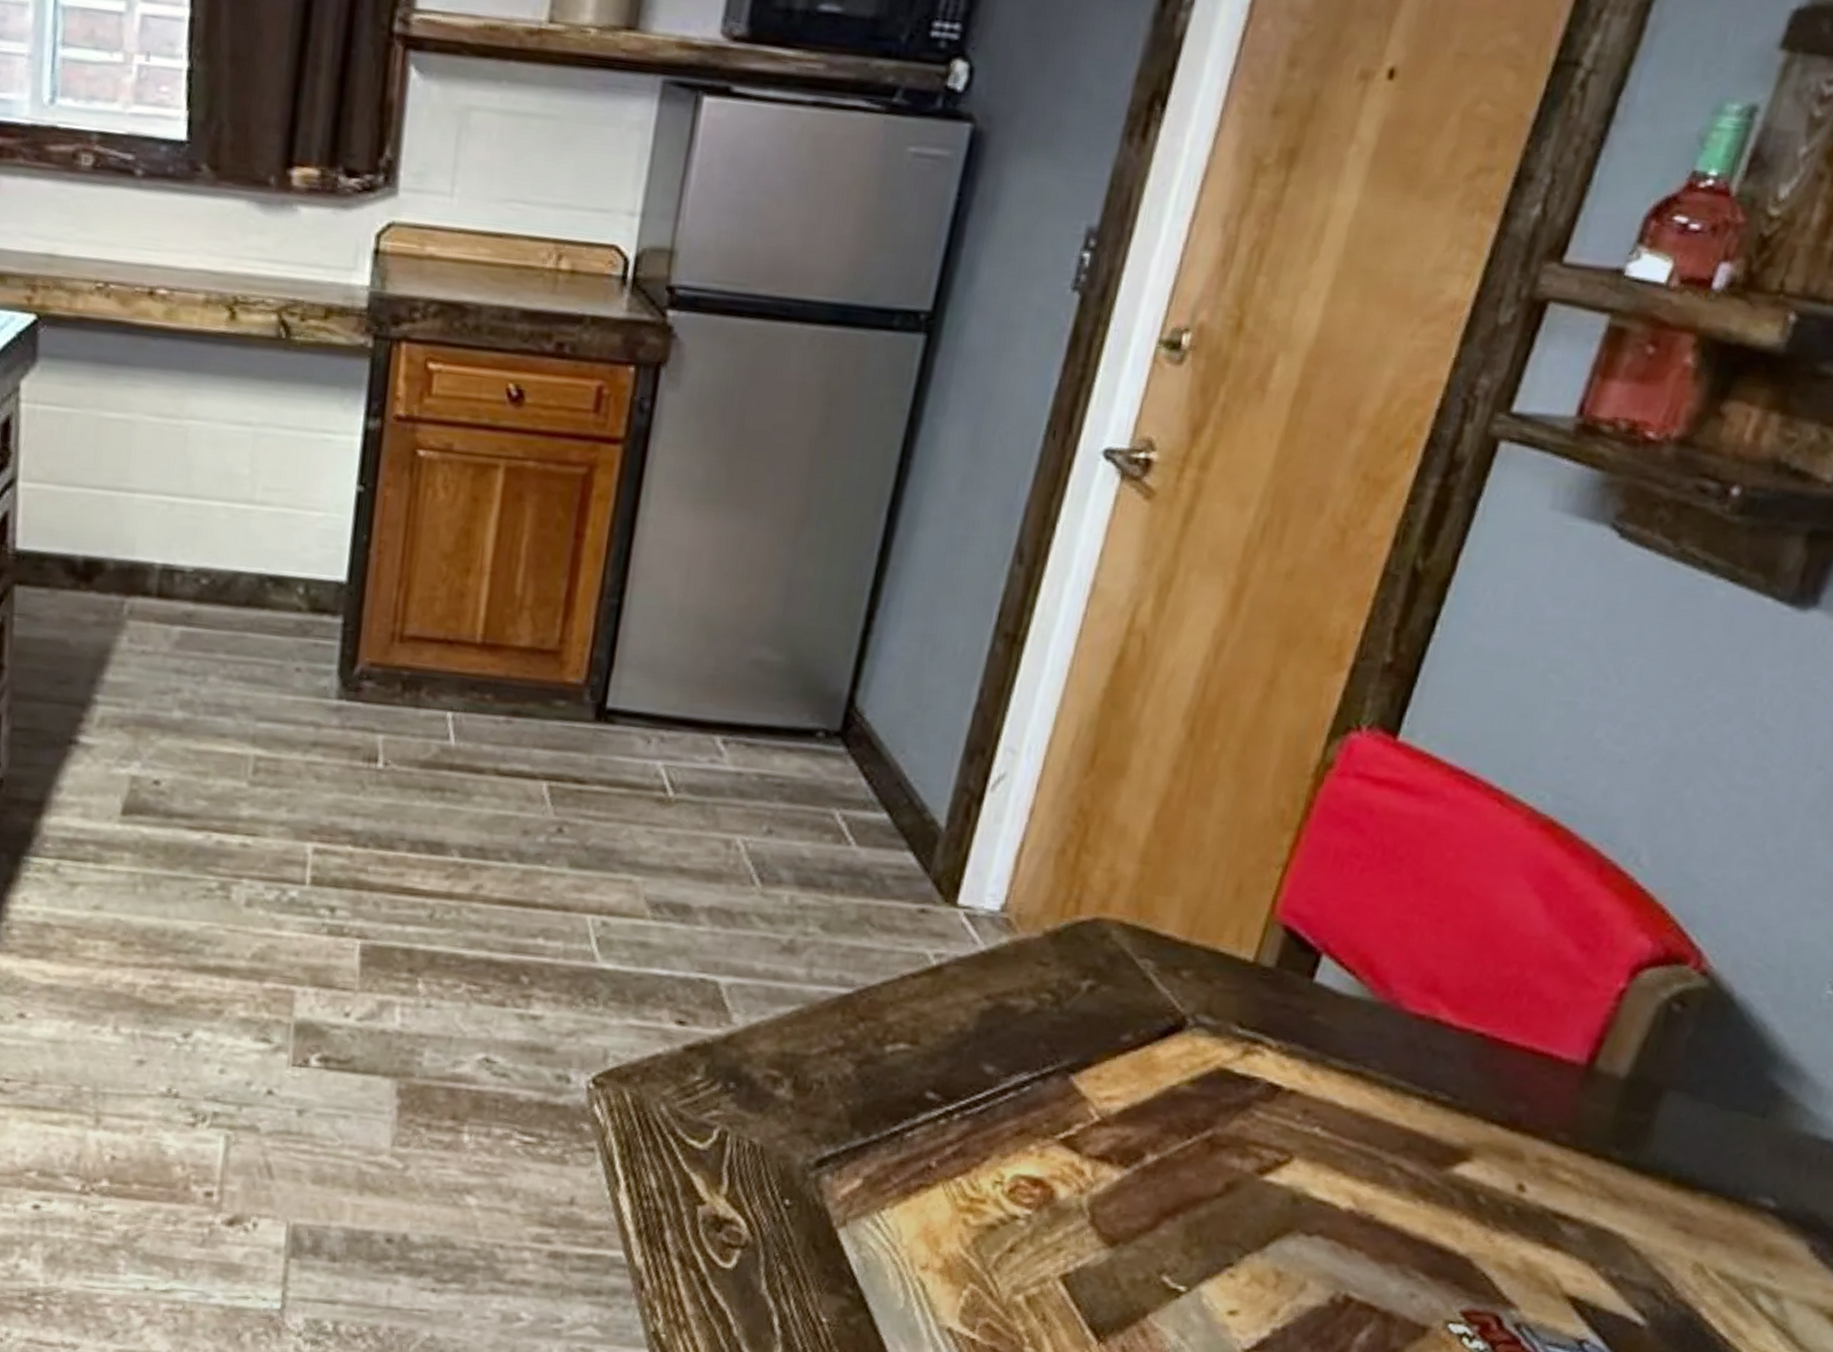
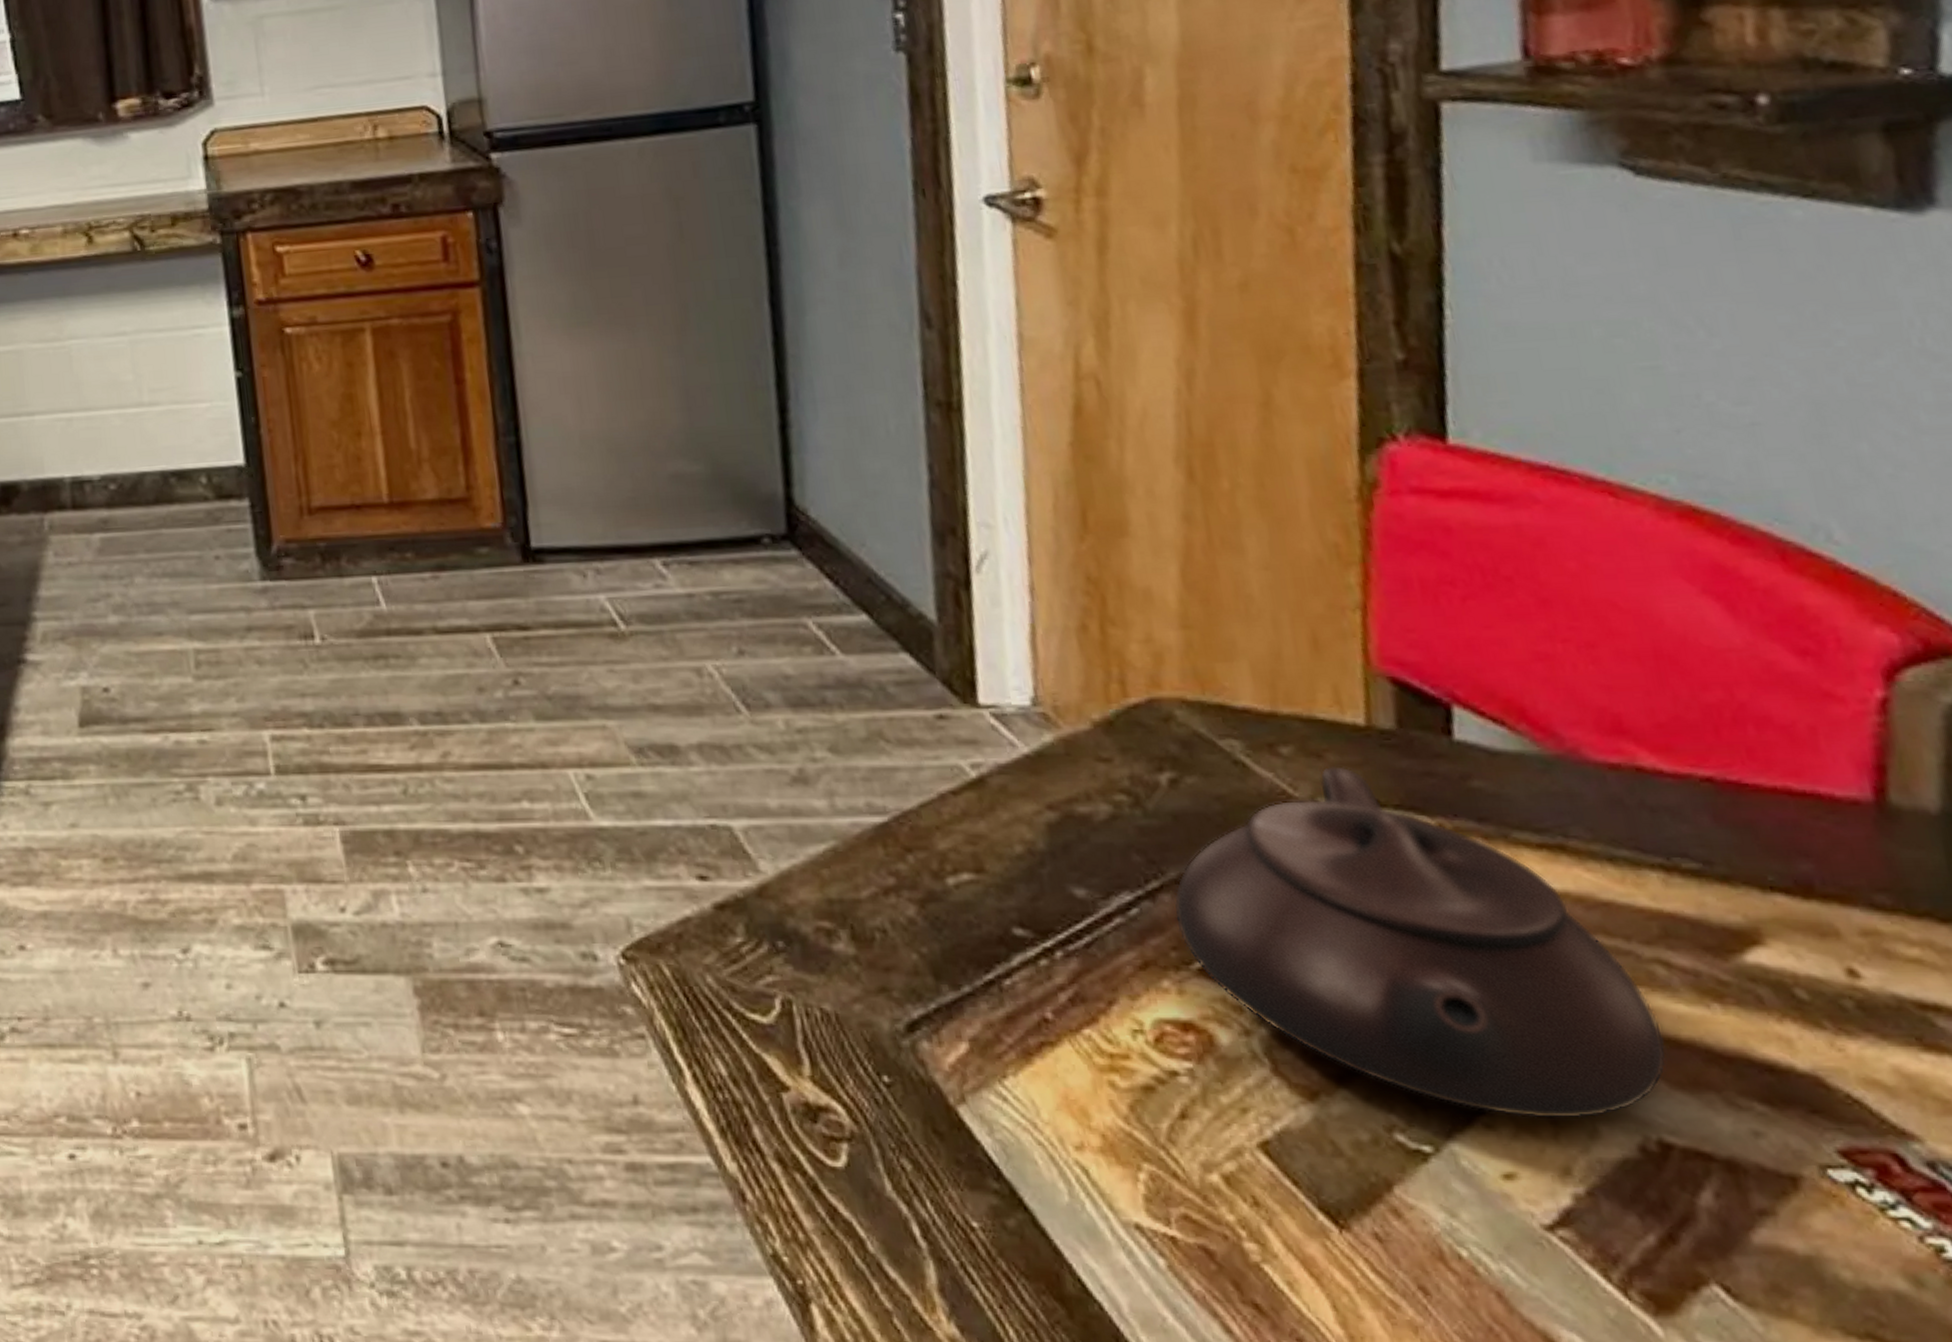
teapot: none [1055,990,1379,1276] -> present [1173,765,1667,1120]

